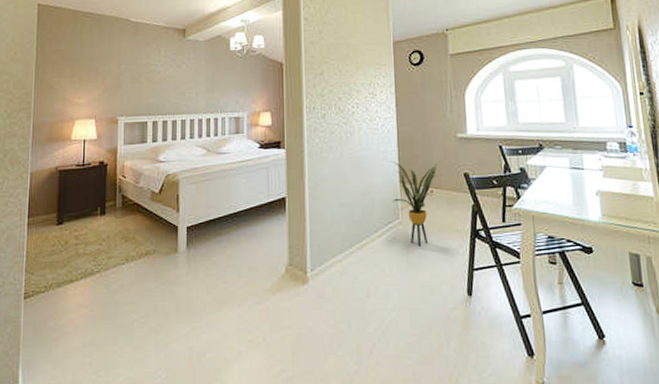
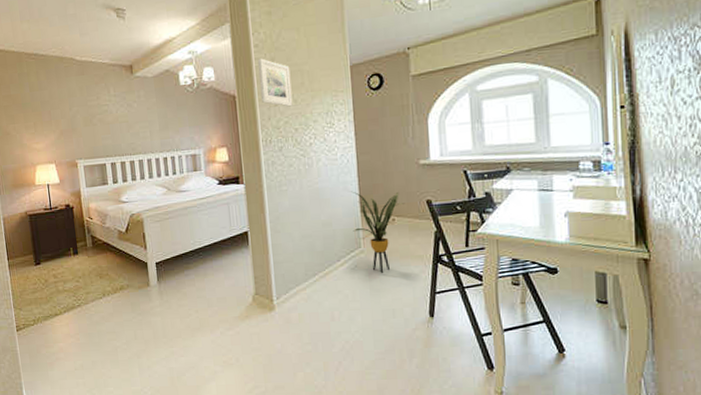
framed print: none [306,30,338,76] -> present [257,58,293,107]

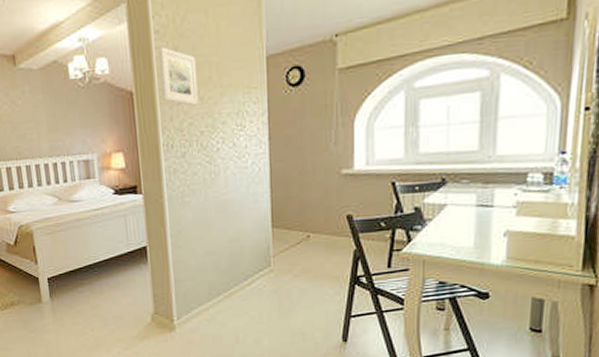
house plant: present [350,191,405,274] -> none [261,203,323,295]

